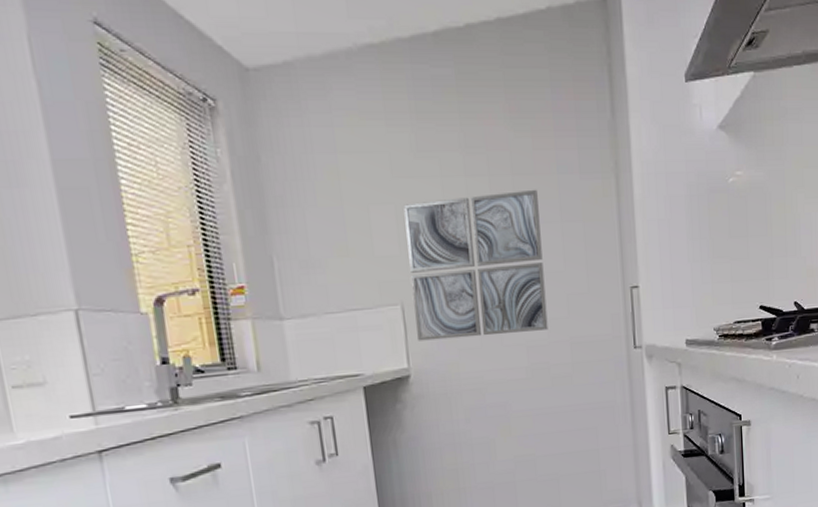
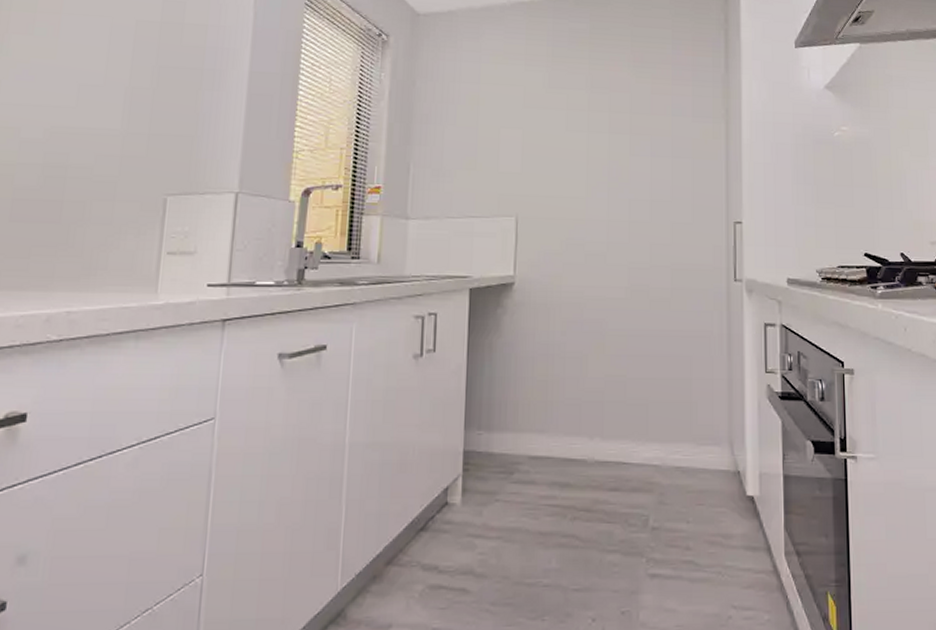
wall art: present [403,189,548,341] -> none [527,127,652,254]

